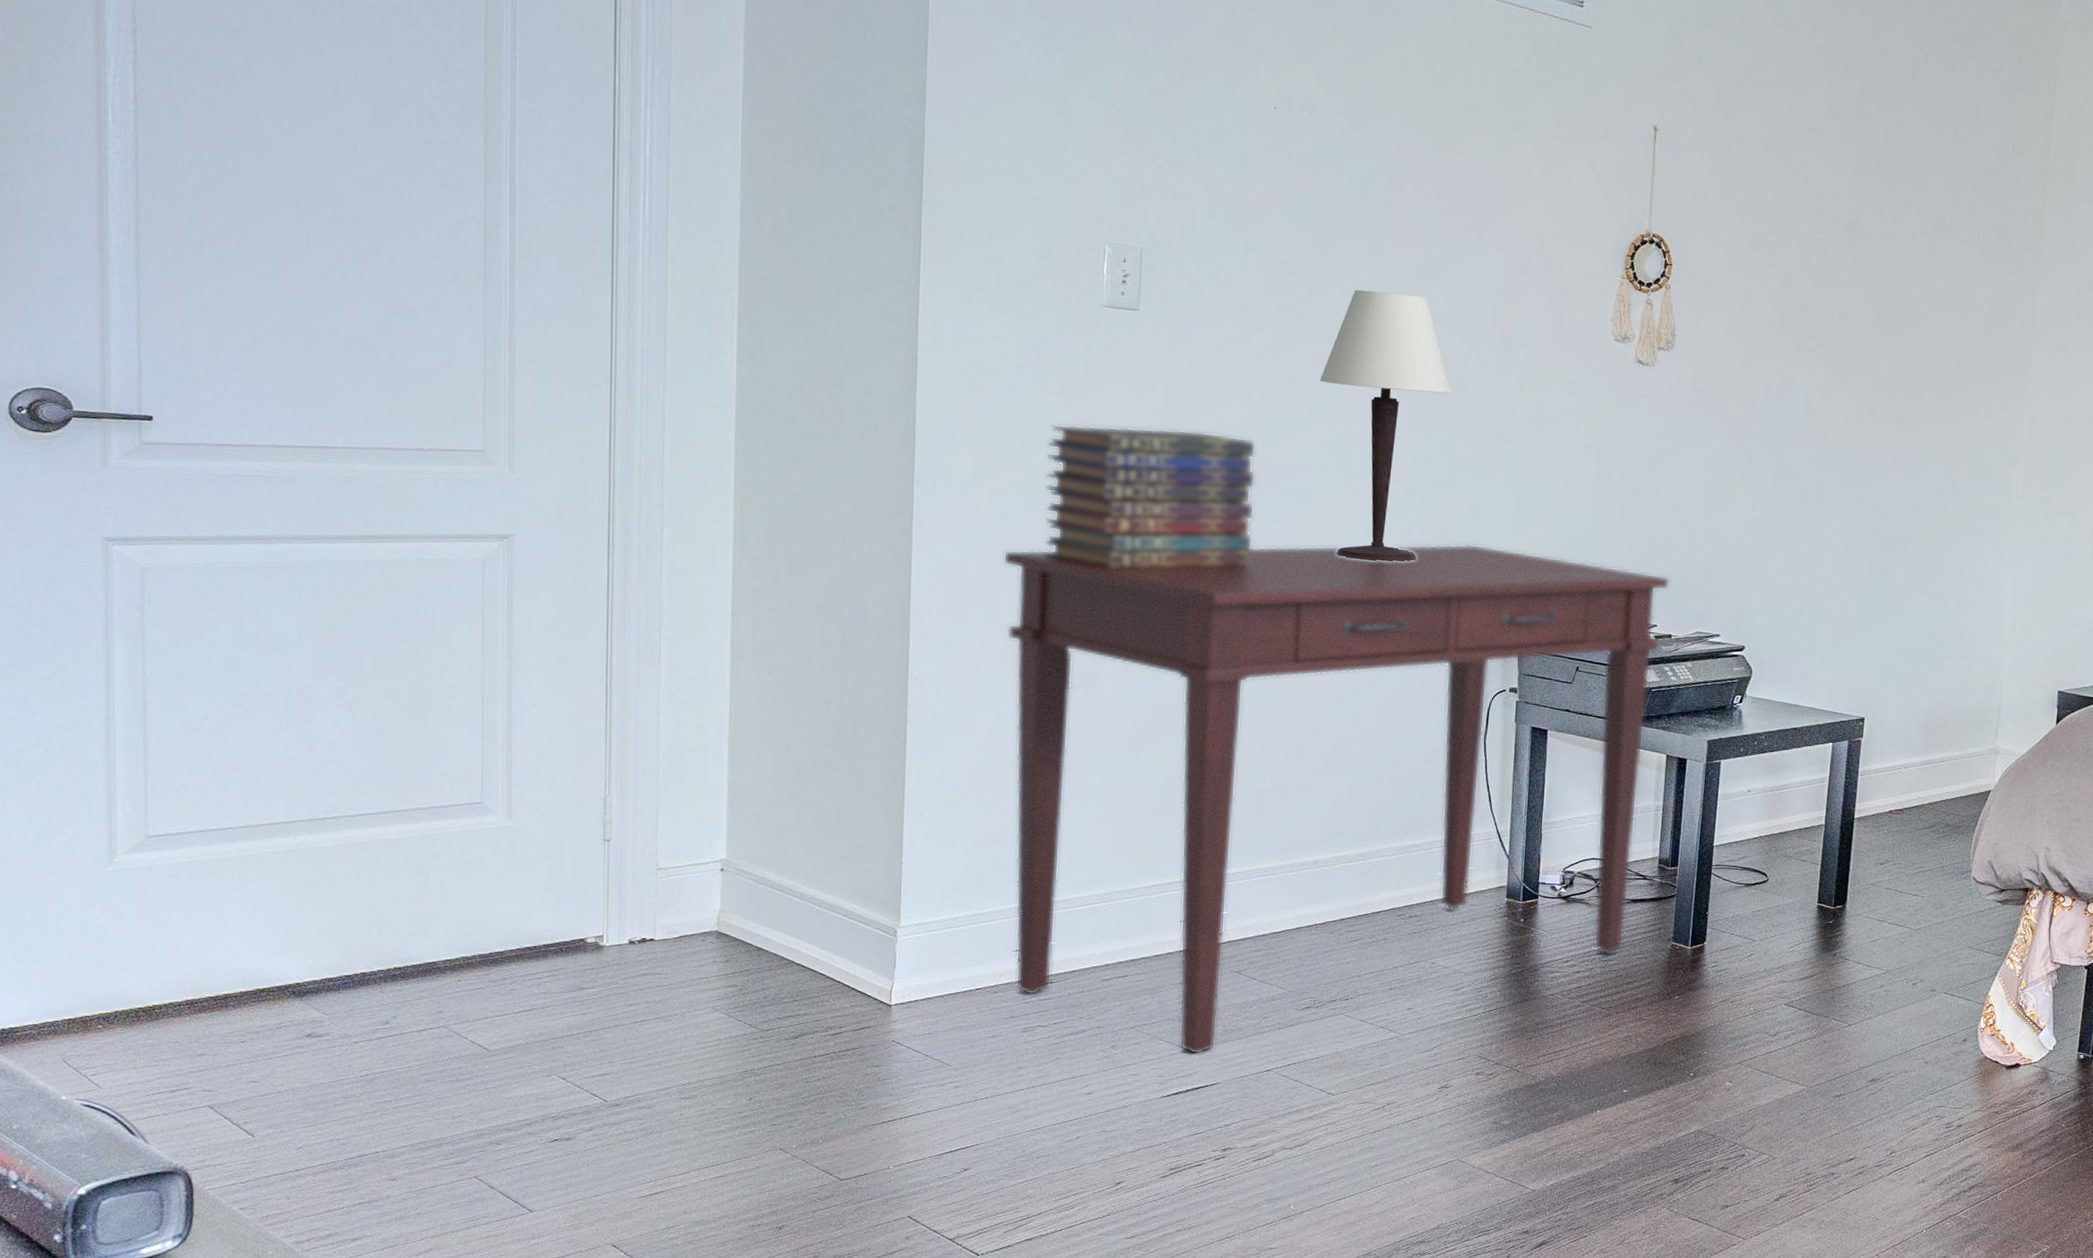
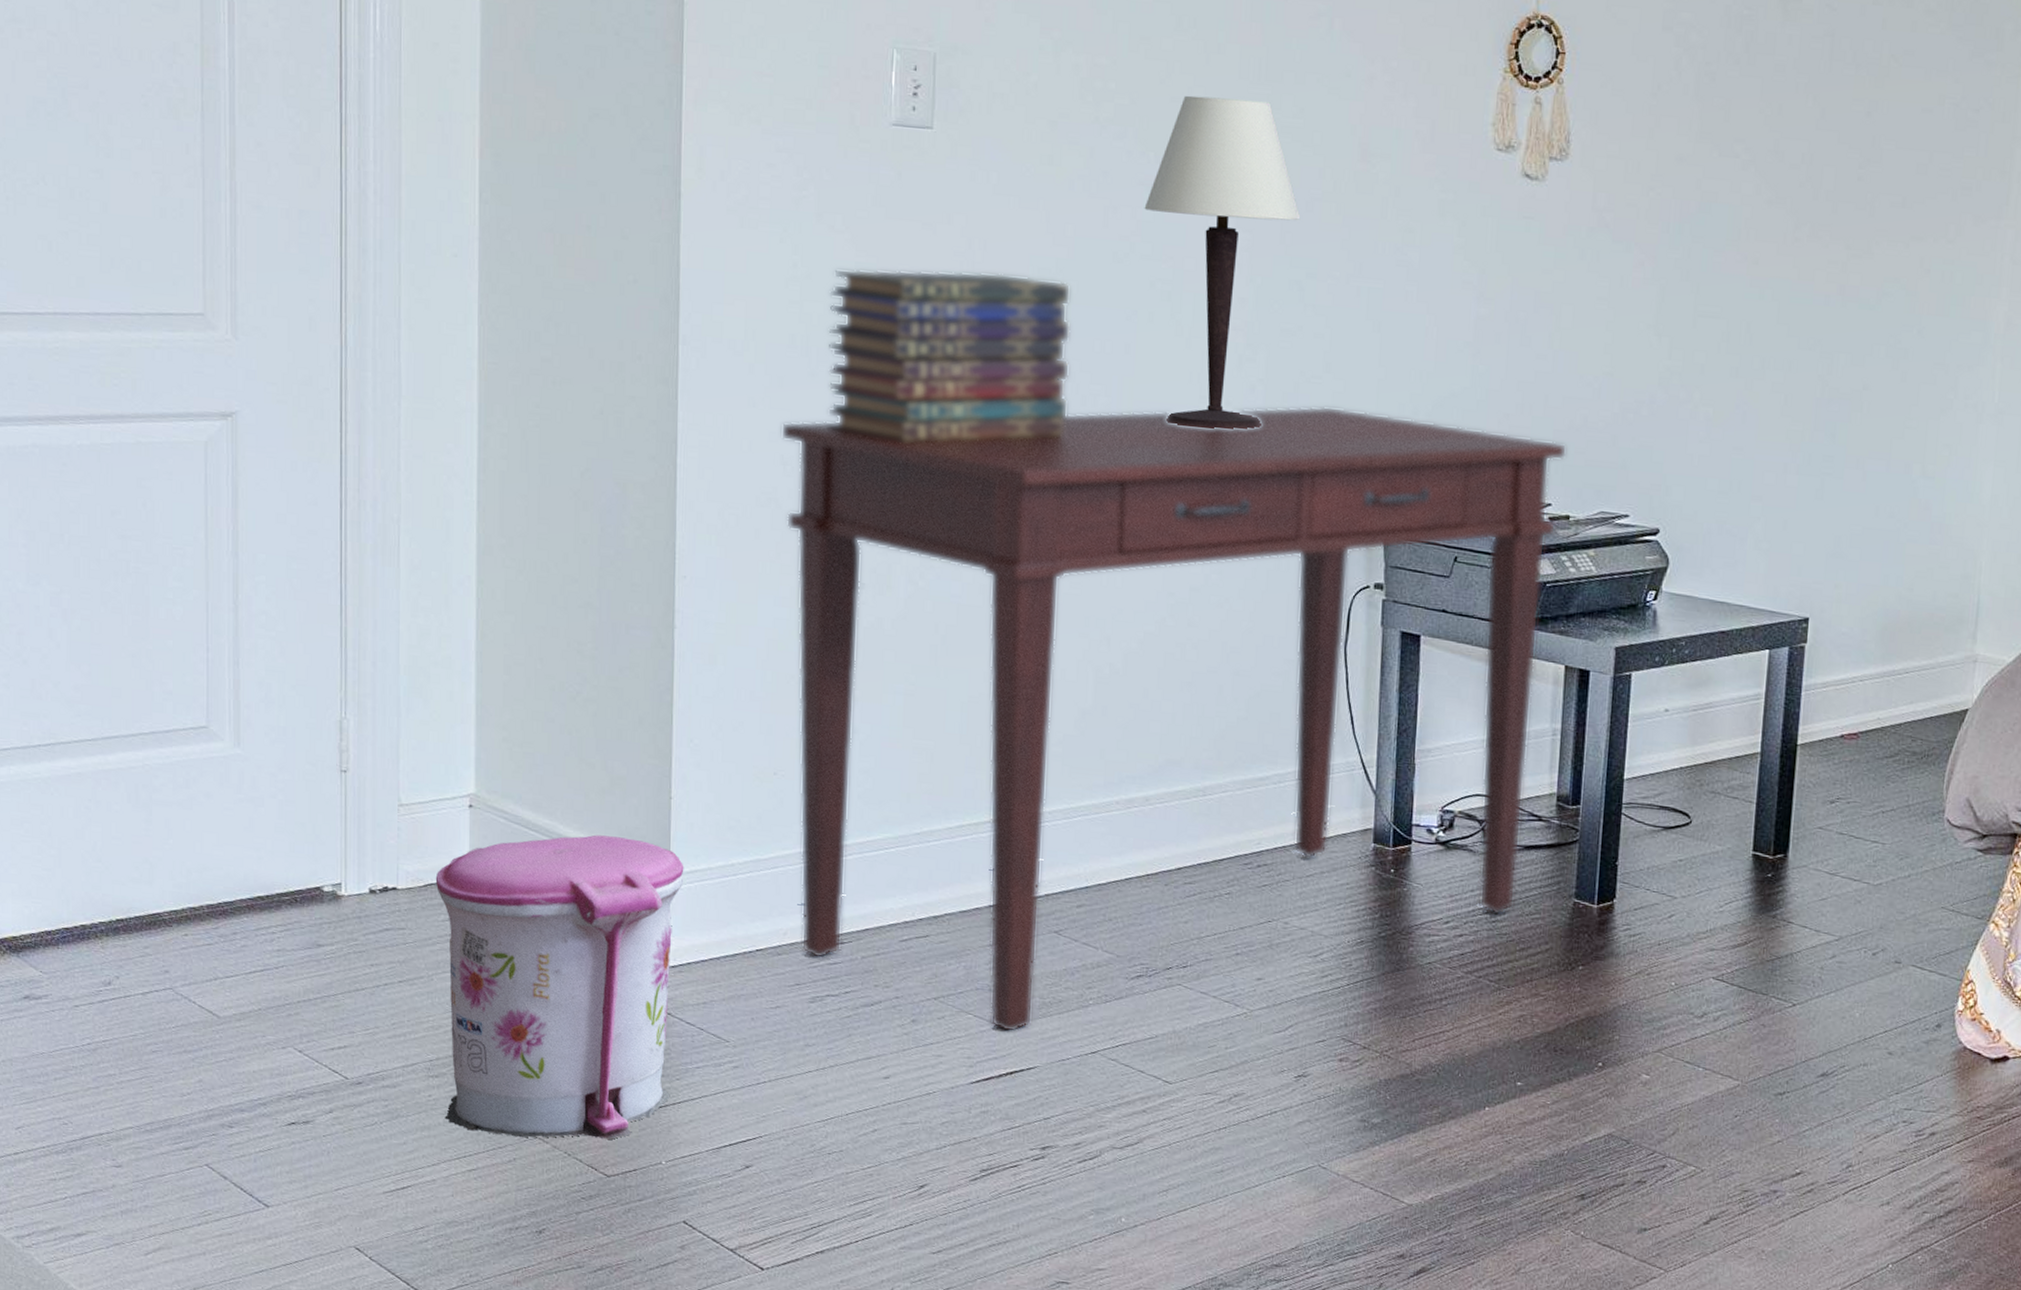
trash can: none [689,893,913,1150] -> present [435,834,684,1141]

